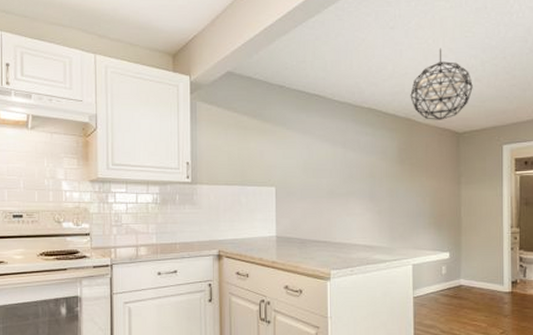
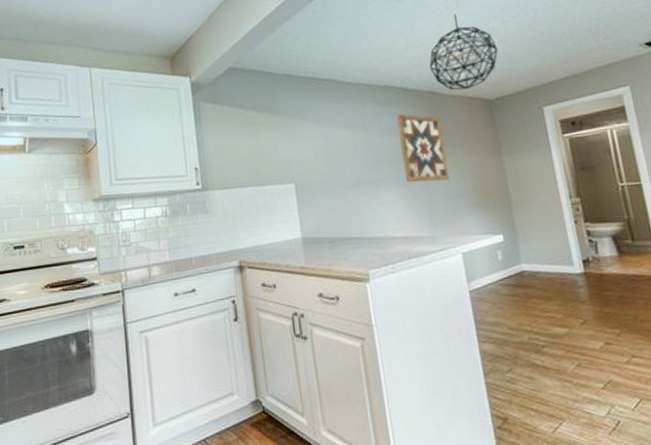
wall art: none [374,136,412,200] -> present [396,114,450,183]

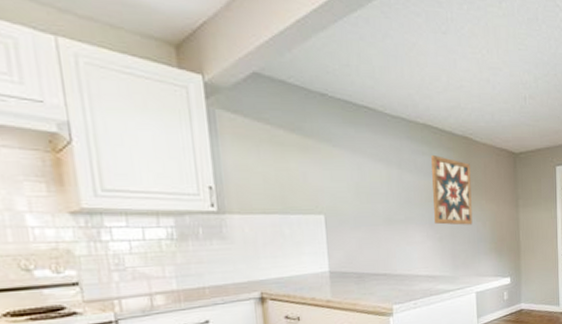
pendant light: present [429,14,498,90] -> none [466,60,527,139]

